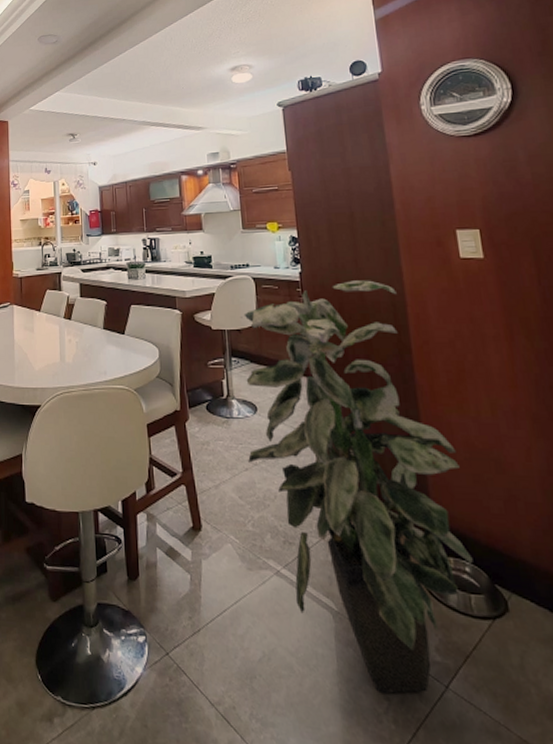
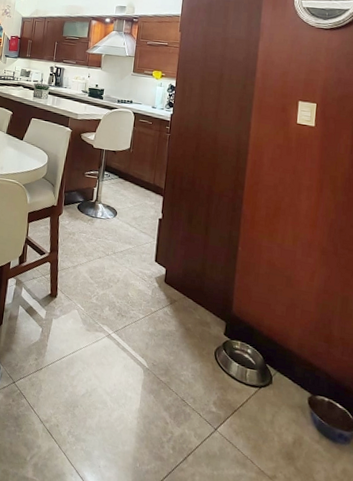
indoor plant: present [240,280,473,694] -> none [102,127,260,431]

